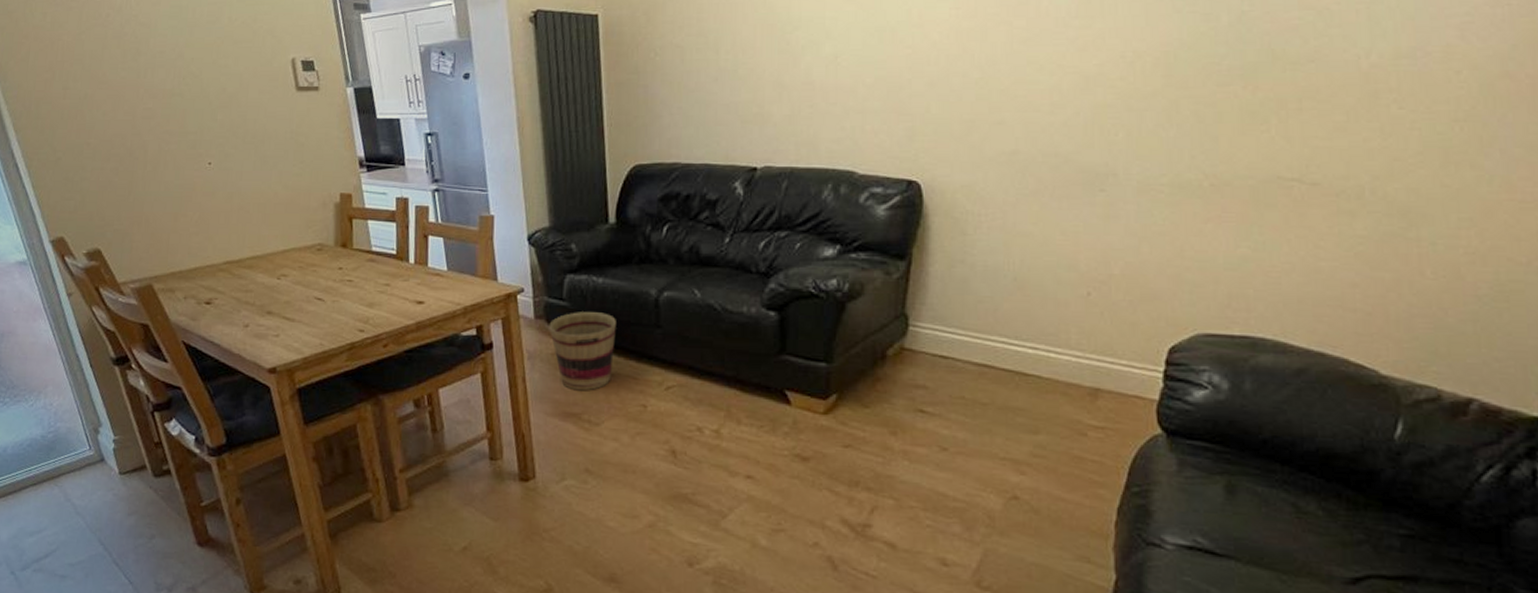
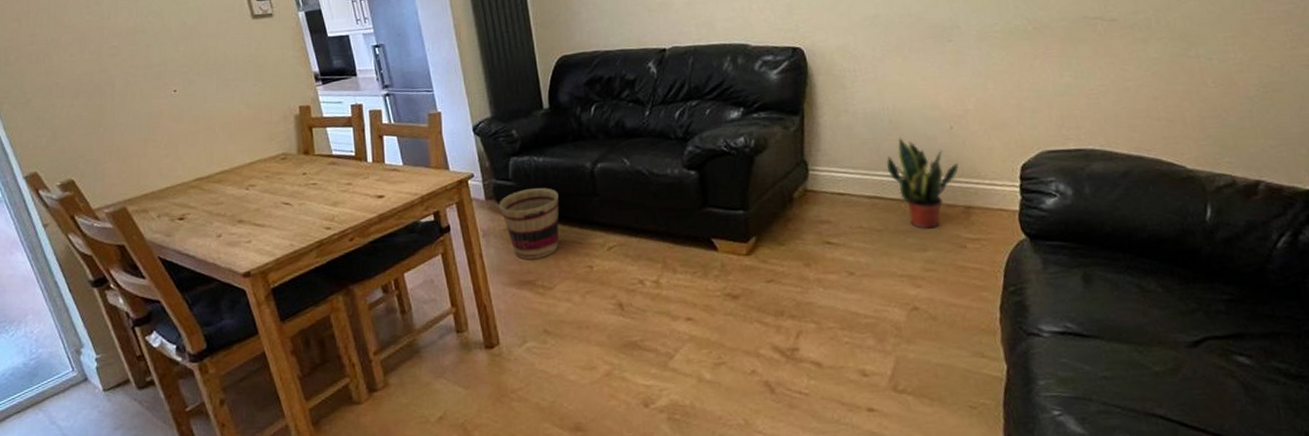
potted plant: none [1003,298,1092,409] -> present [886,137,959,229]

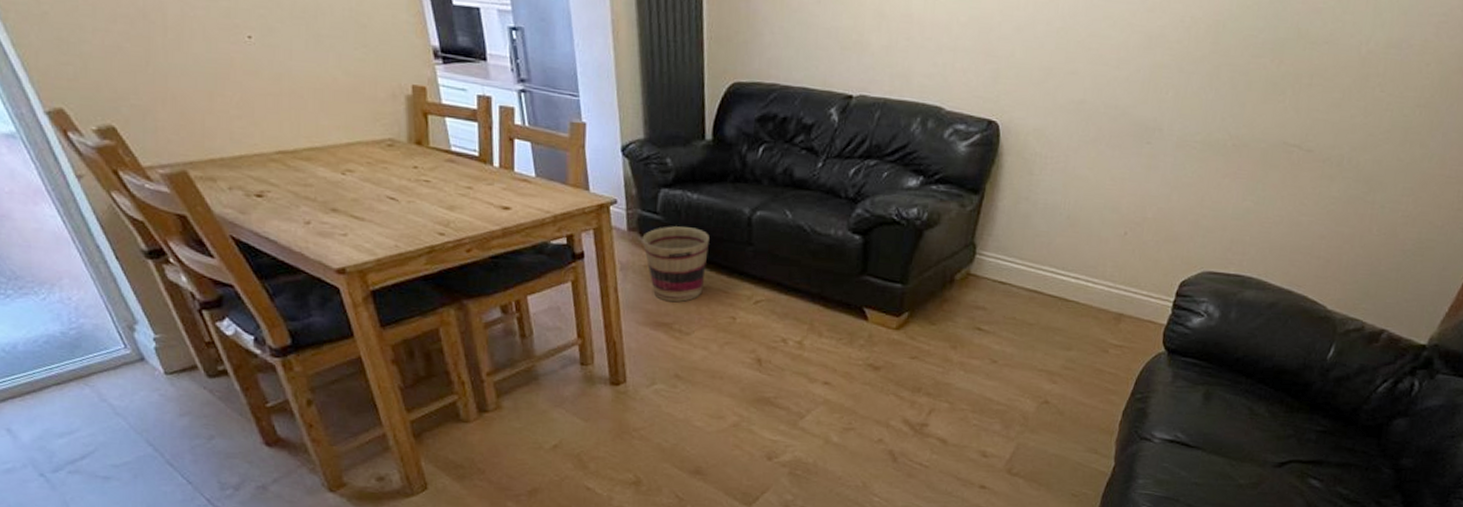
potted plant: present [886,137,959,229] -> none [1053,235,1123,330]

